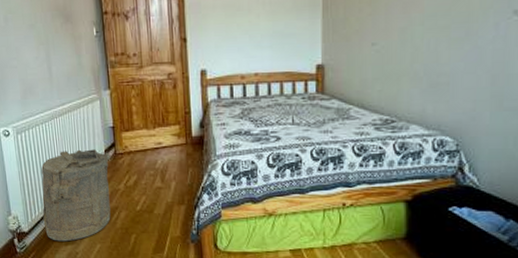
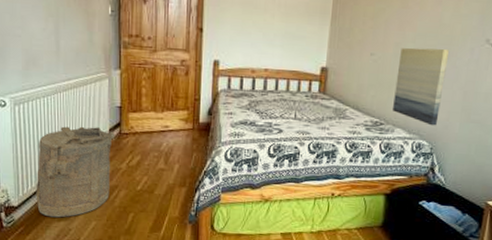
wall art: none [405,27,468,118] -> present [393,47,450,126]

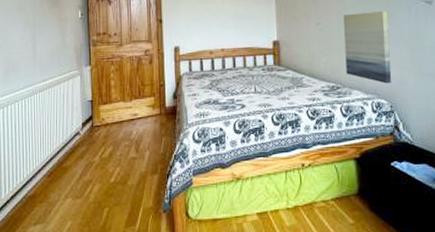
laundry hamper: present [35,126,114,218] -> none [13,123,87,221]

